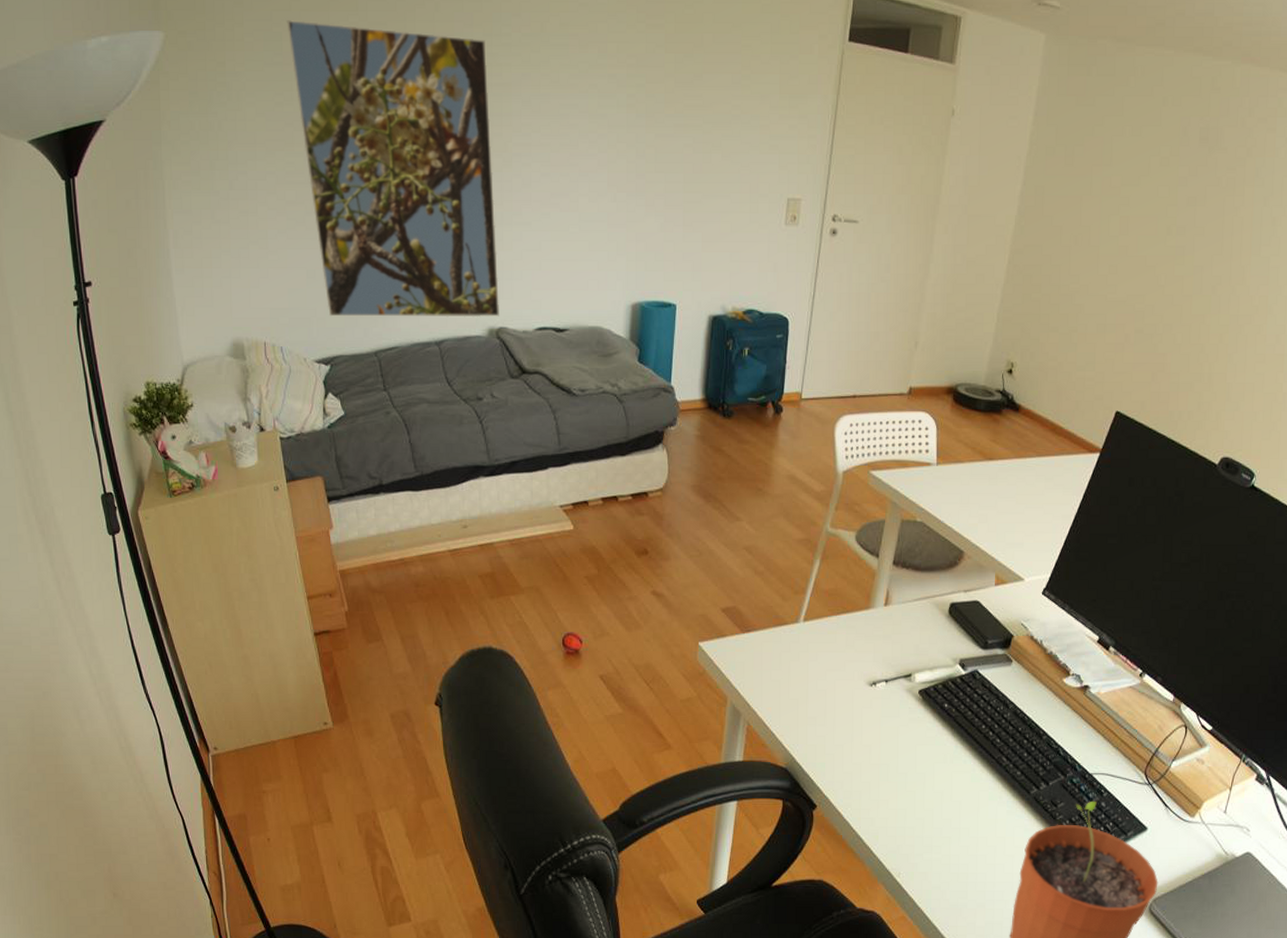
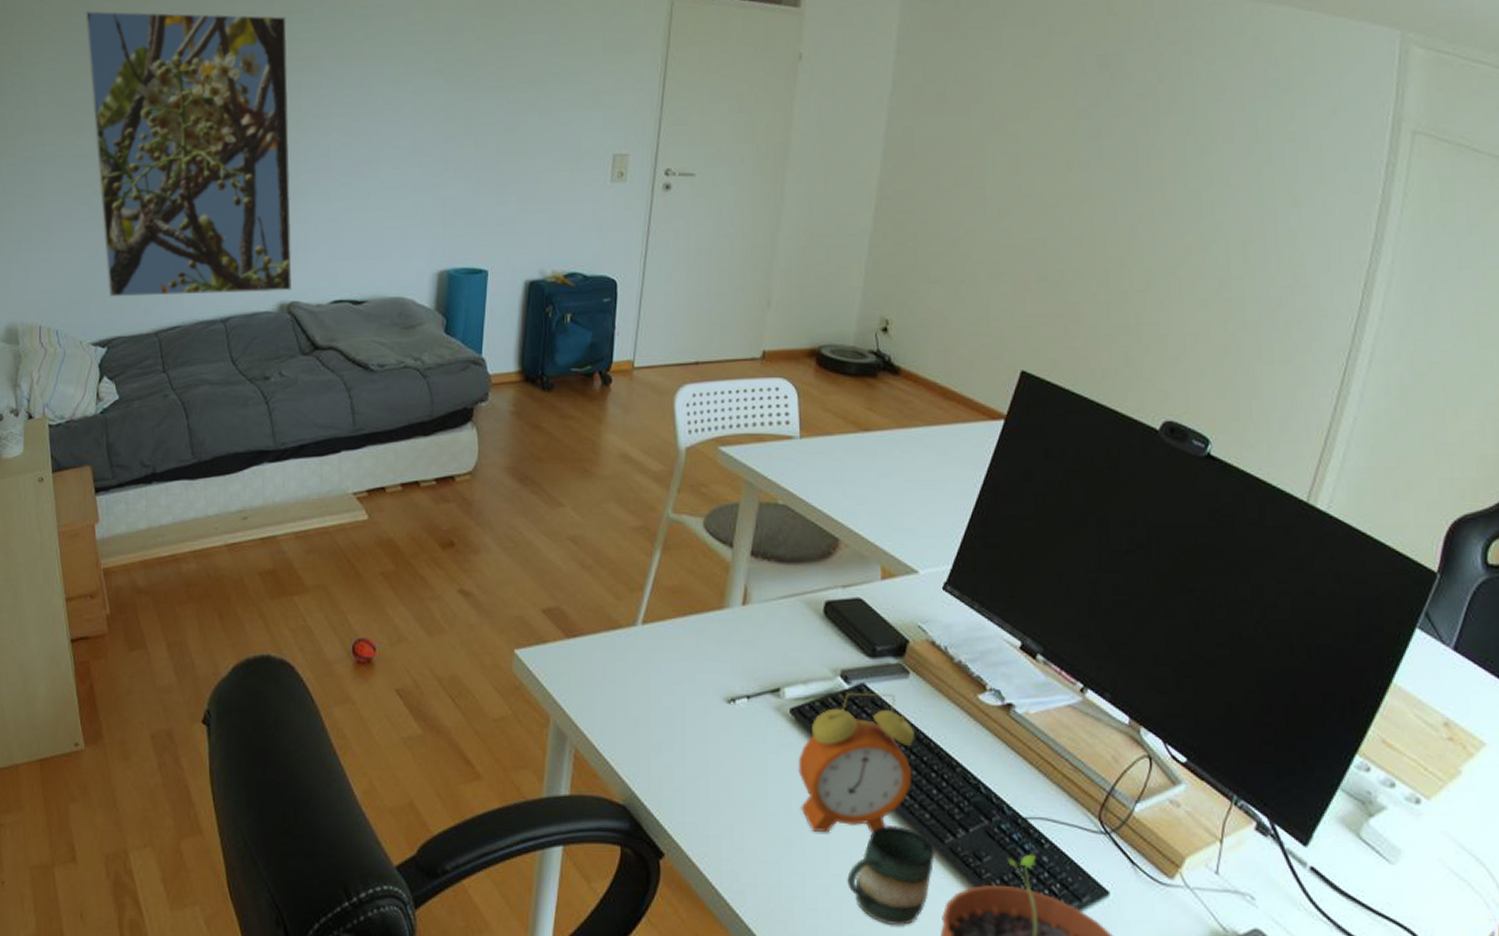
alarm clock: none [923,677,1014,788] -> present [798,692,916,833]
mug: none [956,780,1023,857] -> present [847,824,935,927]

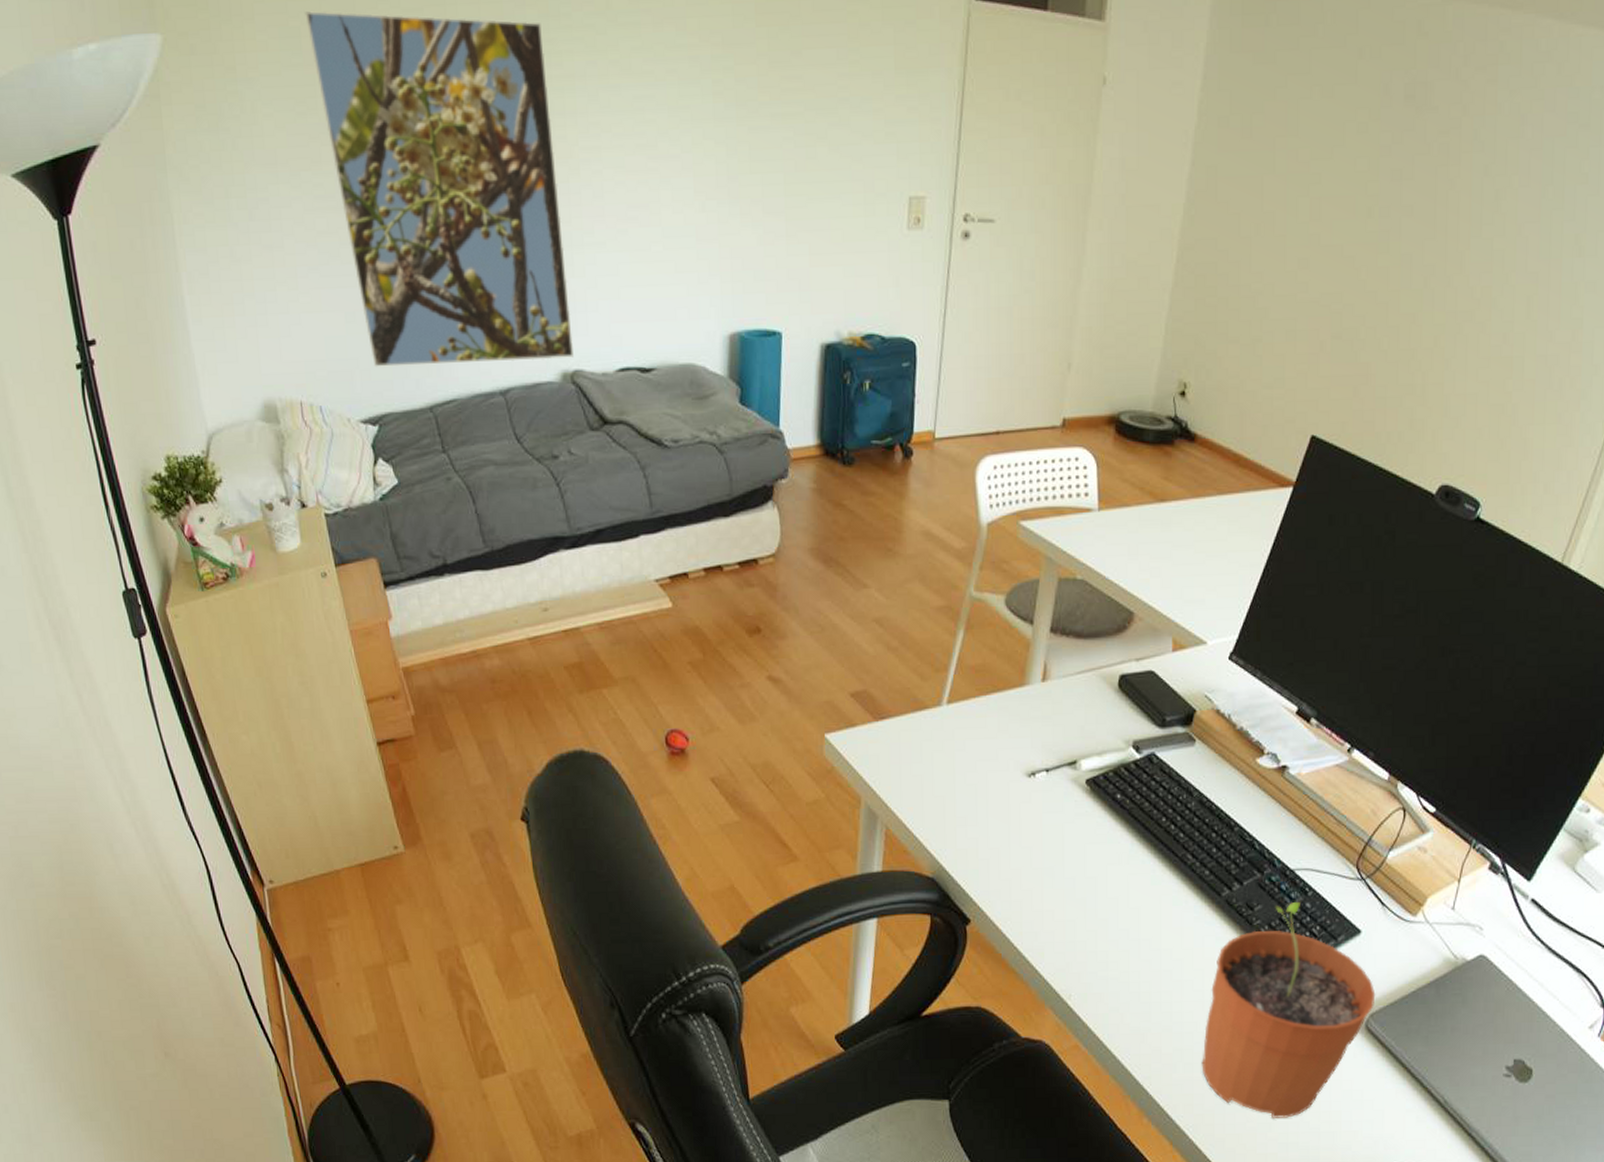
alarm clock: present [798,692,916,833] -> none [1092,761,1199,893]
mug: present [847,824,935,927] -> none [1135,882,1213,972]

